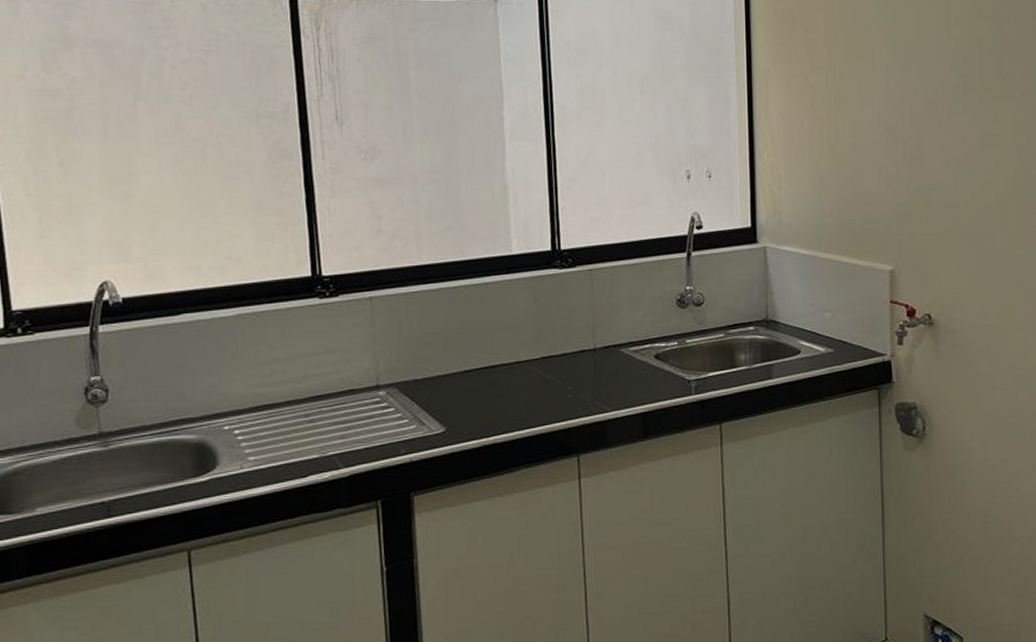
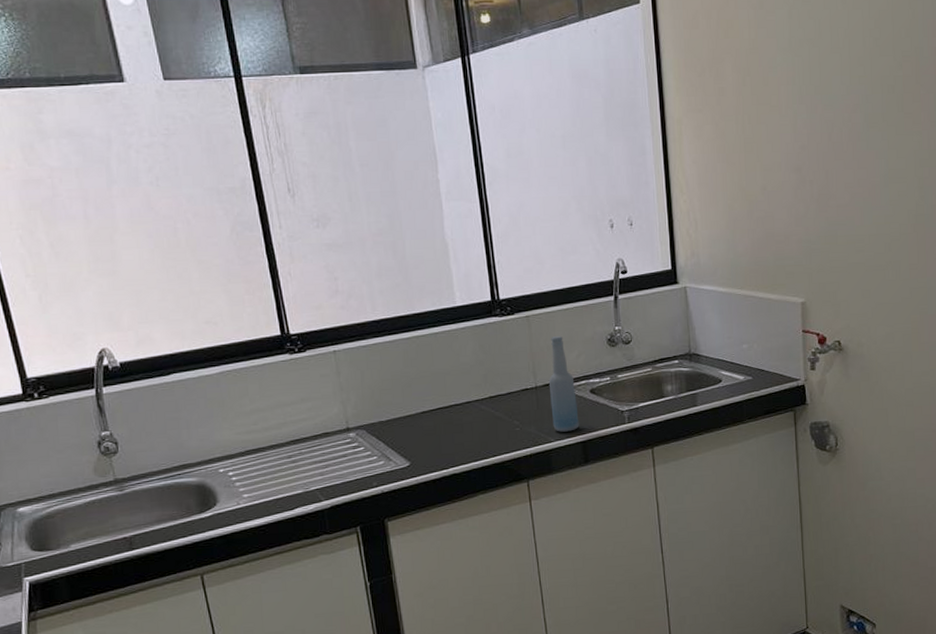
bottle: none [609,292,640,401] -> present [548,335,579,432]

